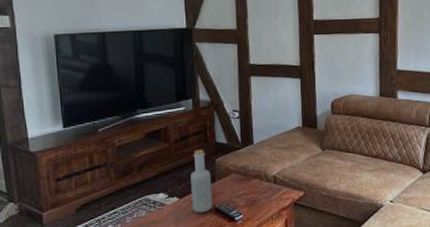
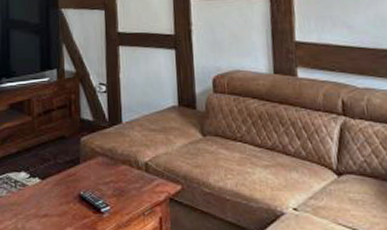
bottle: present [190,149,213,213] -> none [53,126,77,199]

